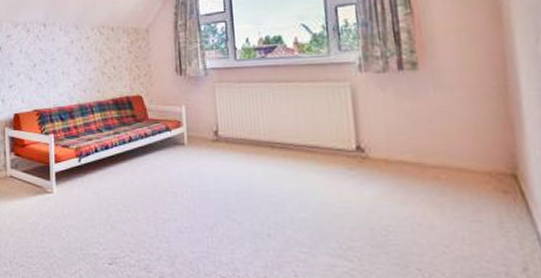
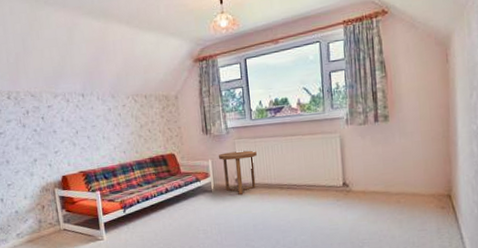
side table: none [193,97,242,151] -> present [218,150,257,195]

